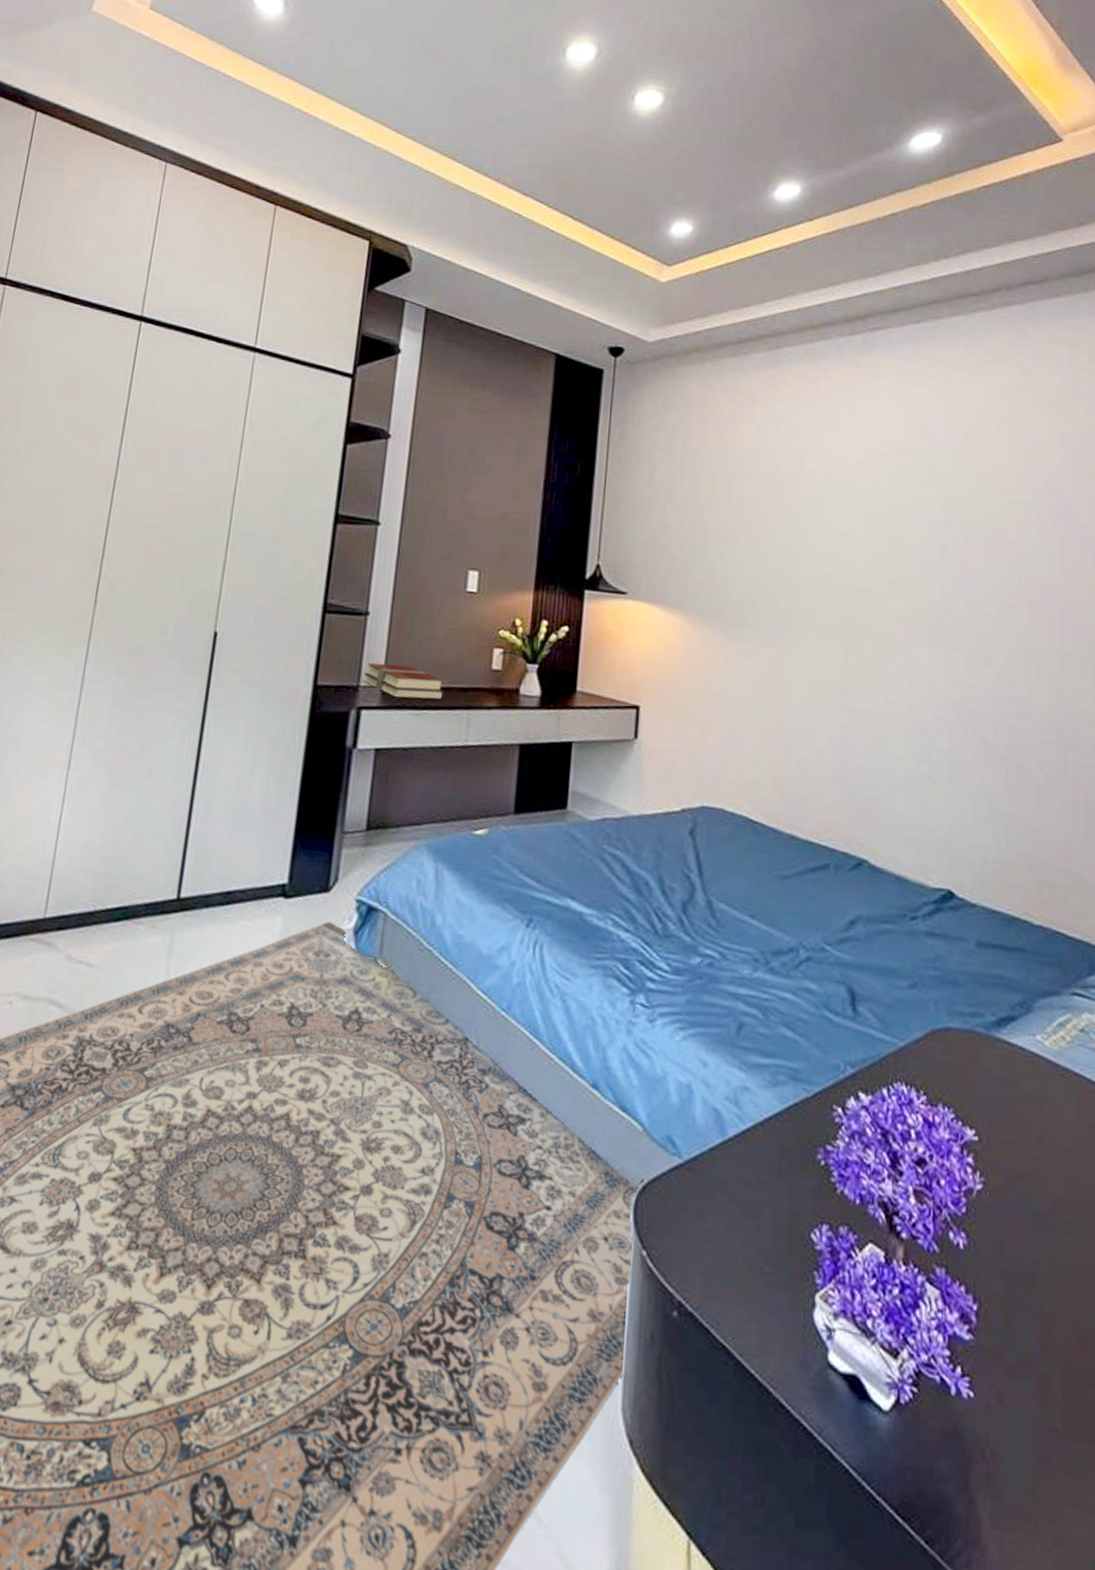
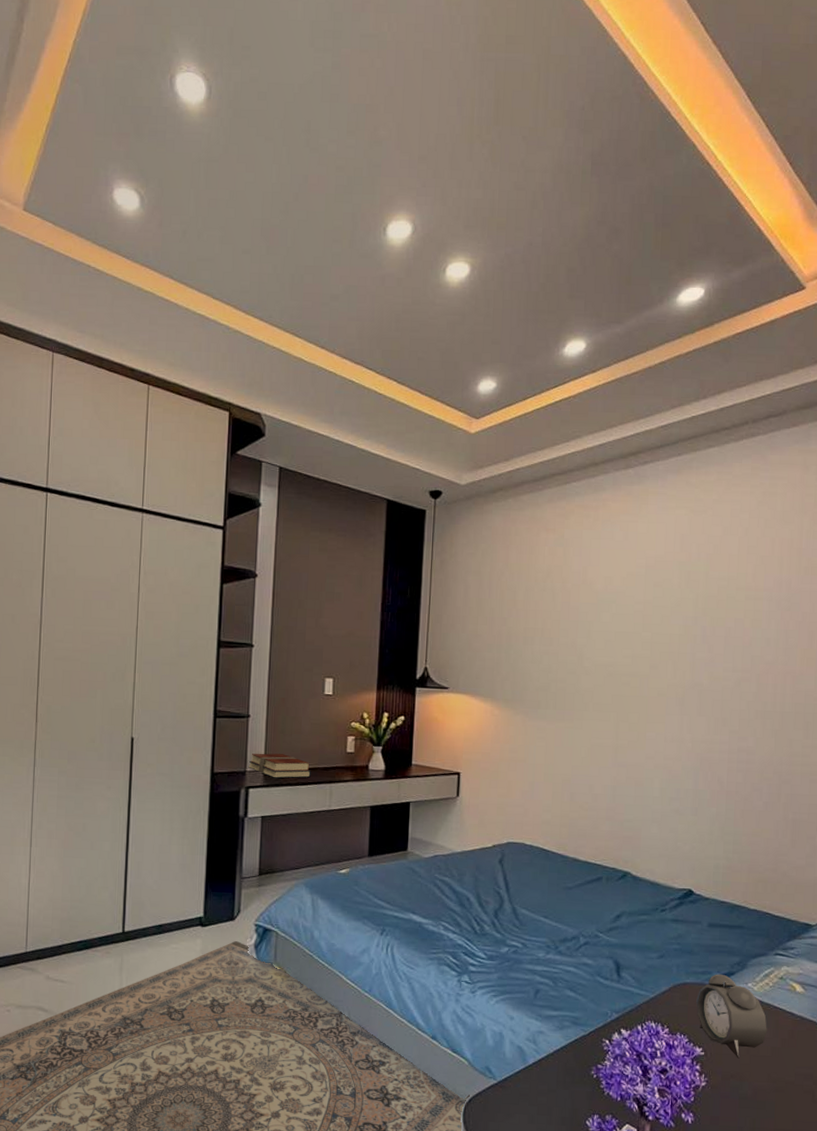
alarm clock: none [964,1017,1067,1150] -> present [696,974,767,1059]

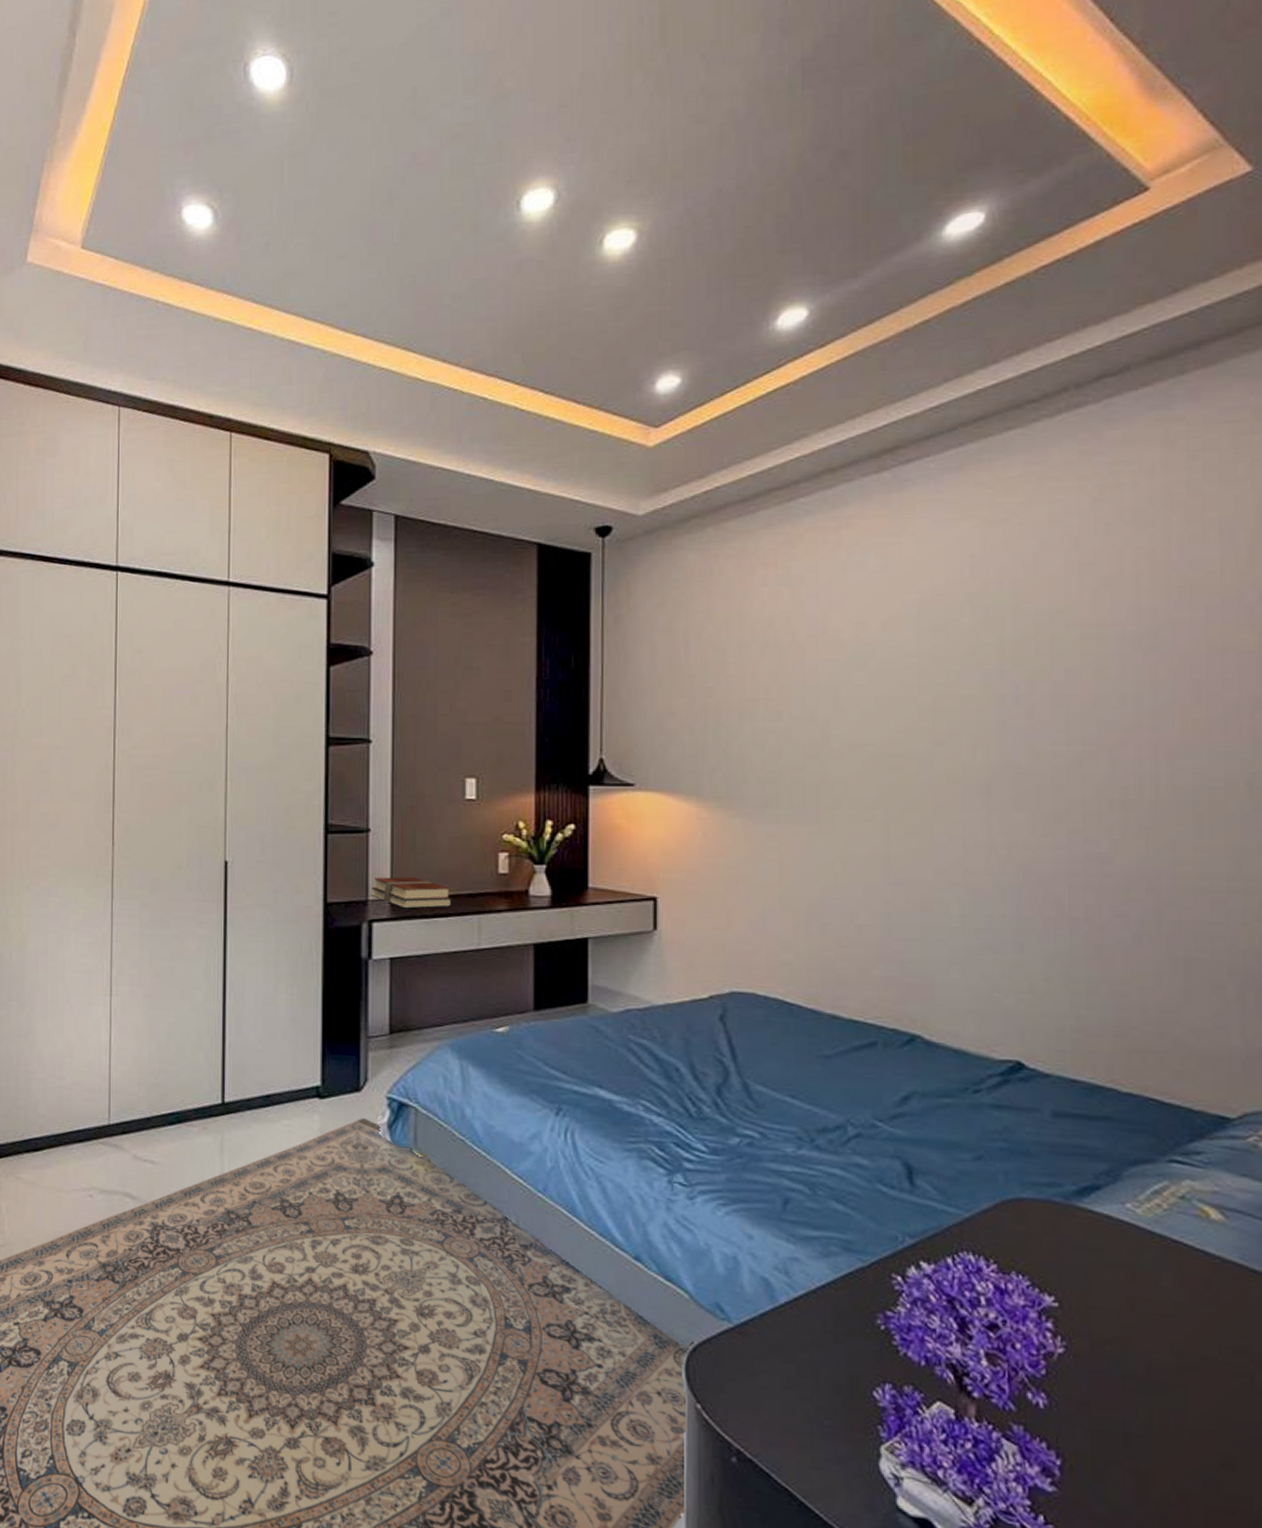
alarm clock: present [696,974,767,1059] -> none [1040,1187,1164,1316]

